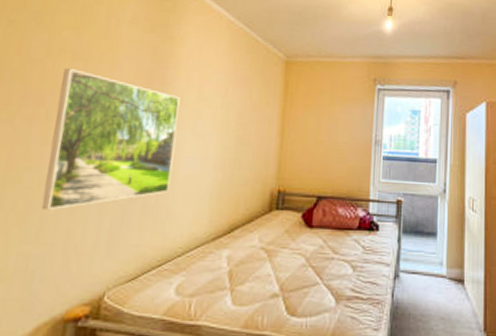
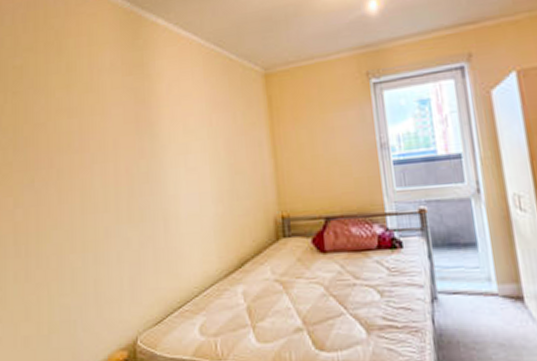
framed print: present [41,68,180,211] -> none [64,126,175,264]

